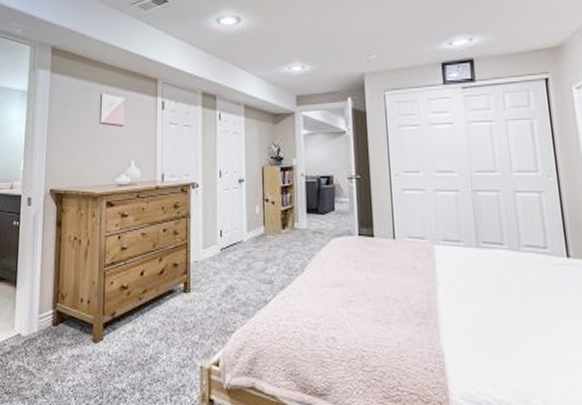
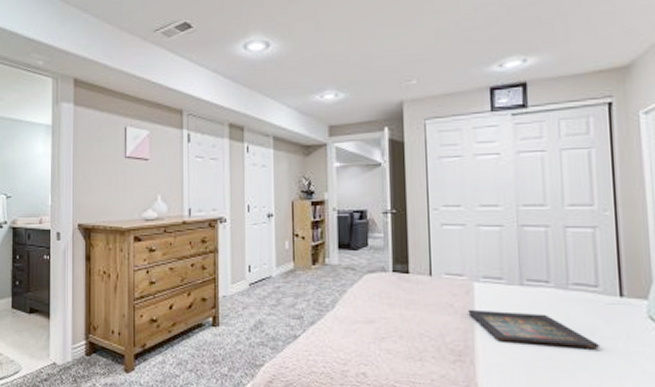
icon panel: none [430,271,553,308] -> present [468,309,601,348]

